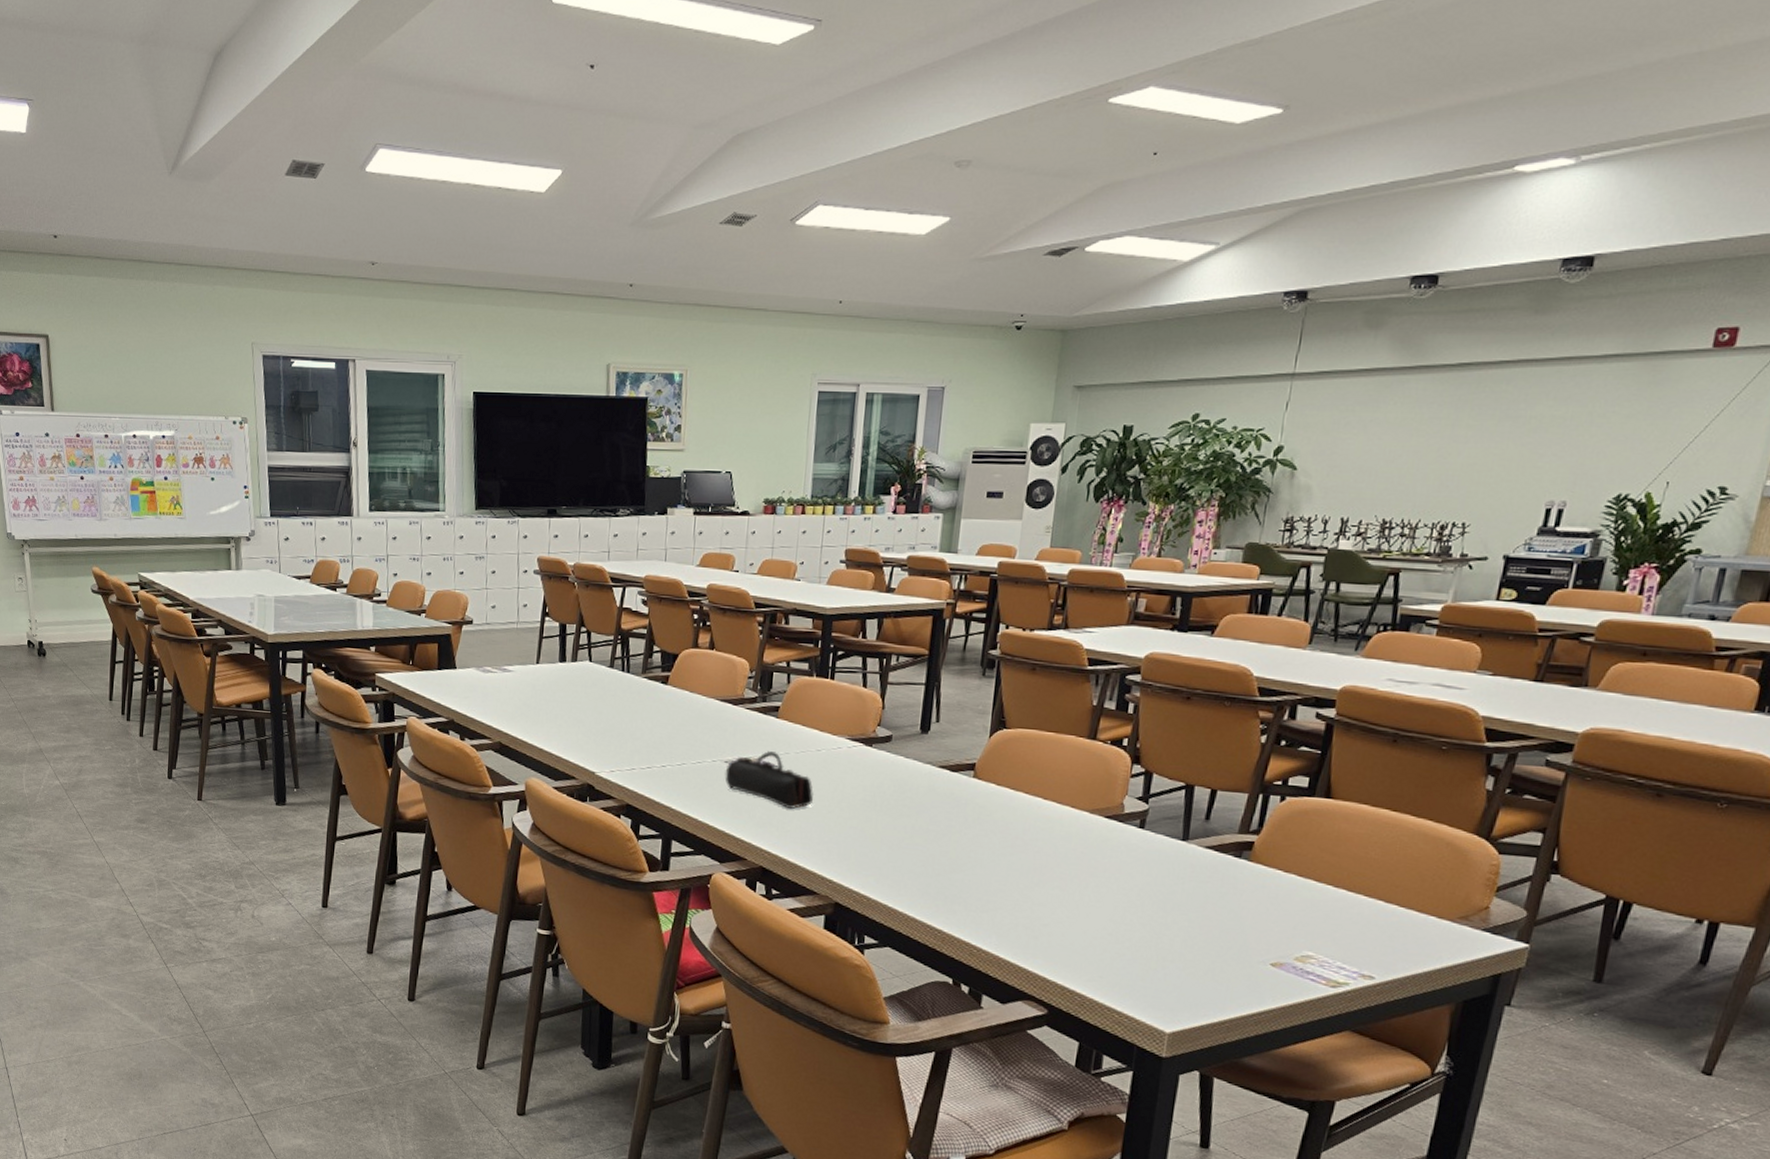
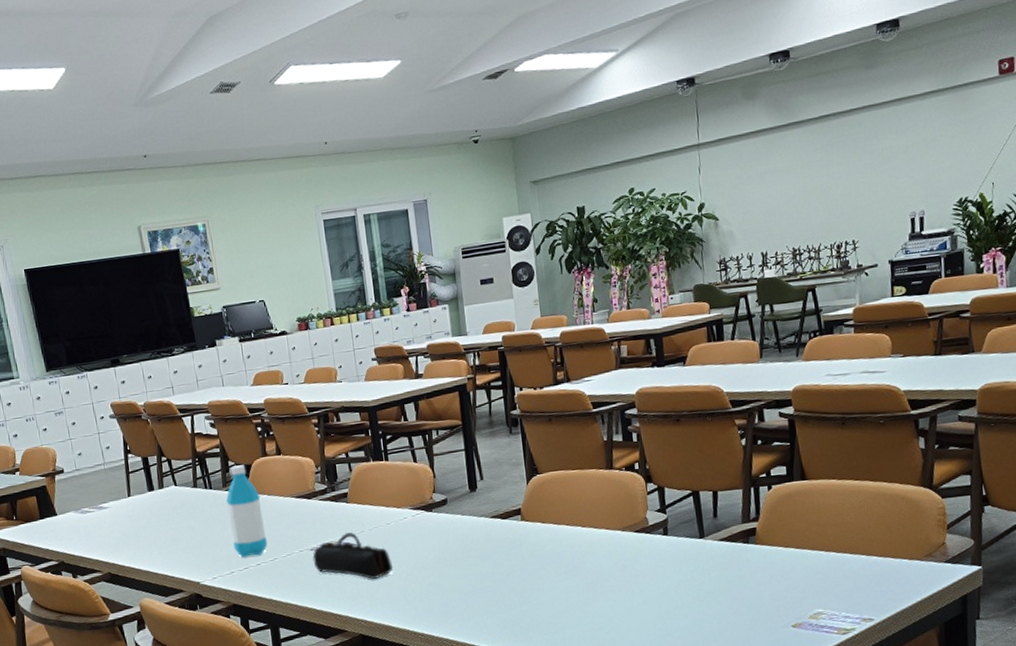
water bottle: none [640,652,681,757] -> present [226,465,267,558]

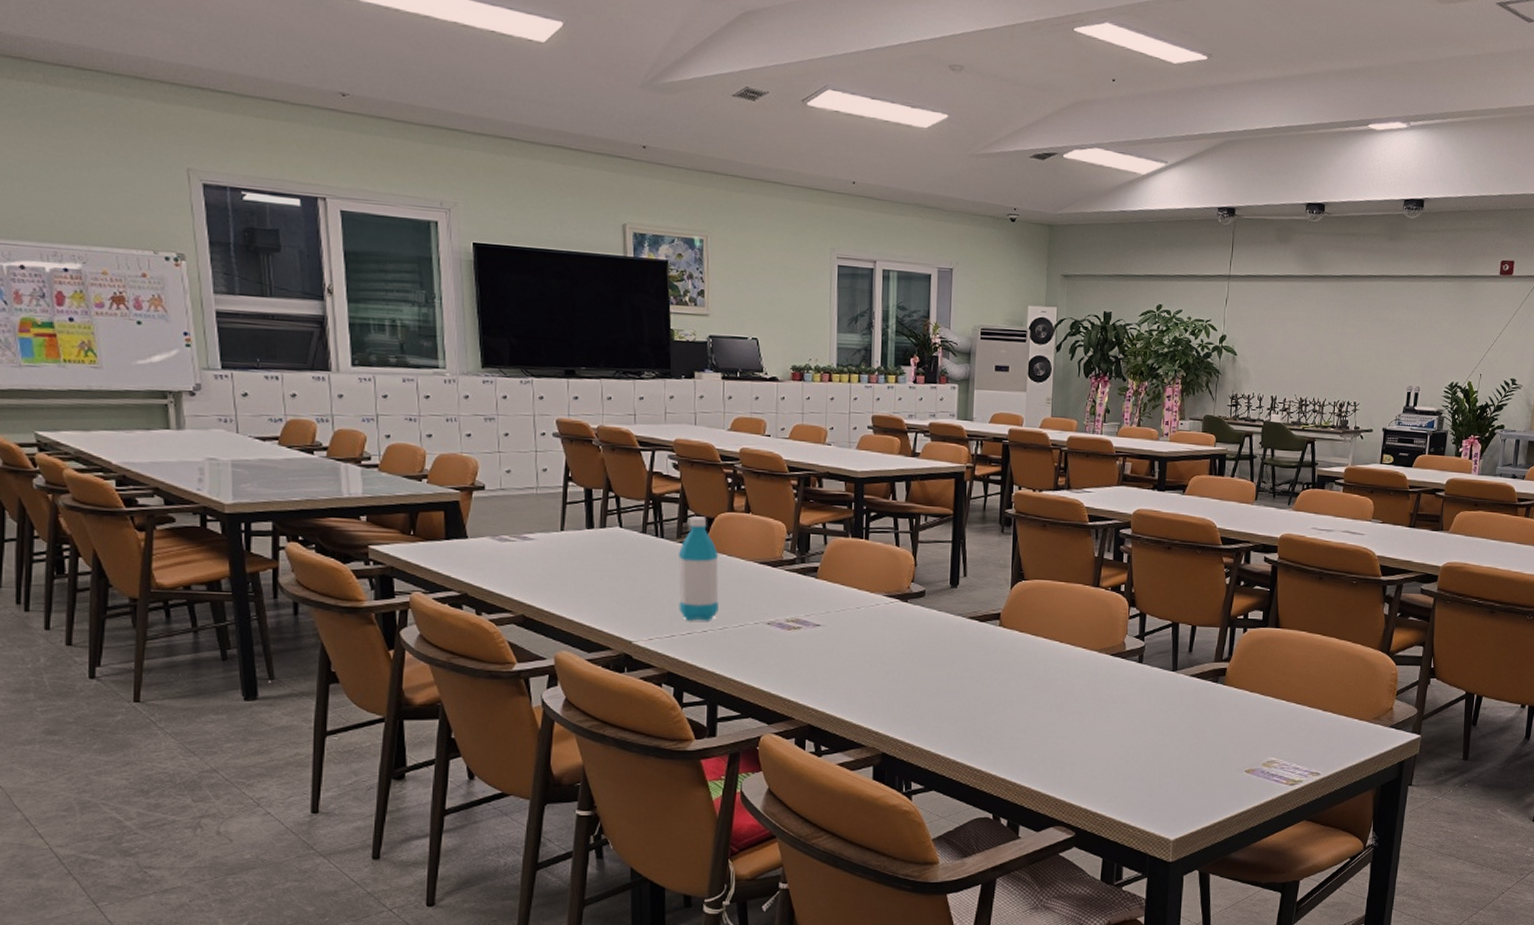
pencil case: present [313,532,393,579] -> none [768,611,855,666]

